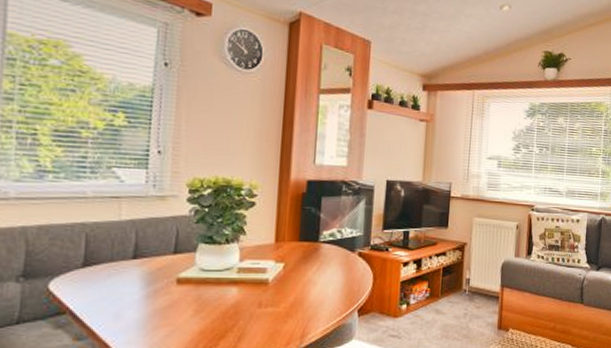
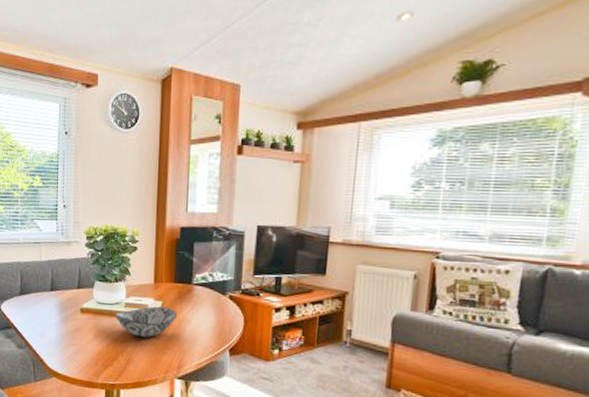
decorative bowl: none [223,269,301,308] -> present [114,306,177,338]

